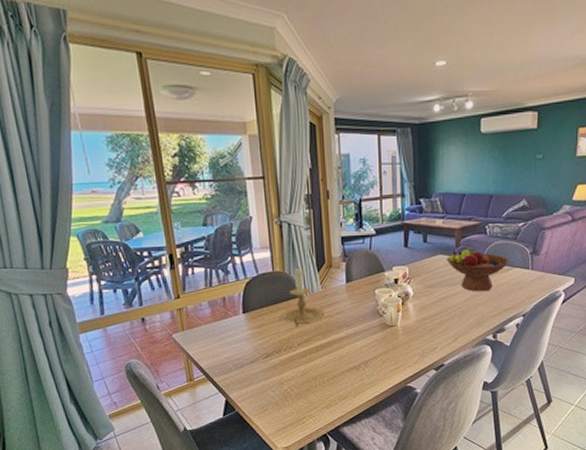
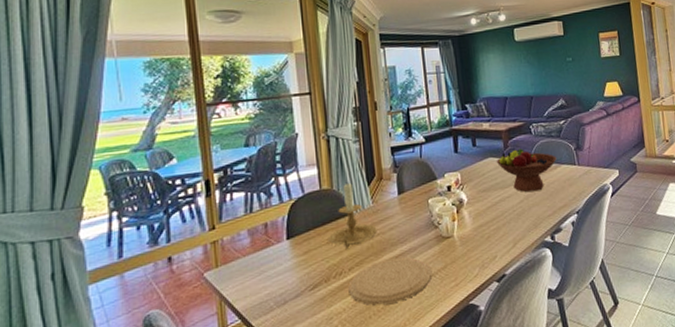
plate: none [297,339,373,377] -> present [348,257,431,305]

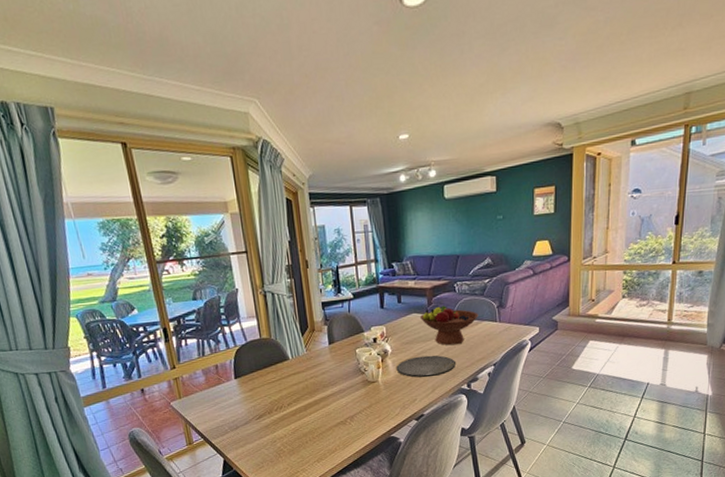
candle holder: present [328,182,377,250] -> none [269,332,311,389]
plate: present [348,257,431,305] -> none [288,396,358,433]
plate: none [473,203,537,231] -> present [396,355,455,378]

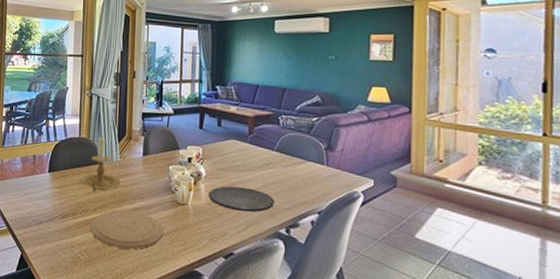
candle holder: none [269,332,311,389] -> present [80,136,121,193]
plate: none [288,396,358,433] -> present [90,209,163,250]
fruit bowl: present [419,305,479,346] -> none [239,137,303,182]

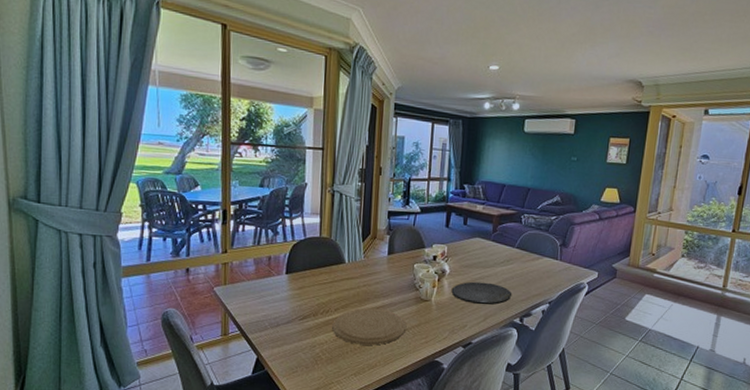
candle holder: present [80,136,121,193] -> none [321,235,365,293]

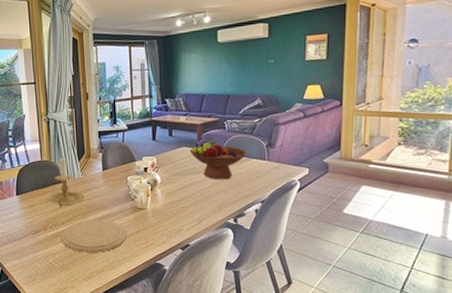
candle holder: none [321,235,365,293] -> present [46,157,84,209]
plate: present [451,281,511,305] -> none [164,188,223,209]
fruit bowl: none [482,235,541,277] -> present [189,141,247,180]

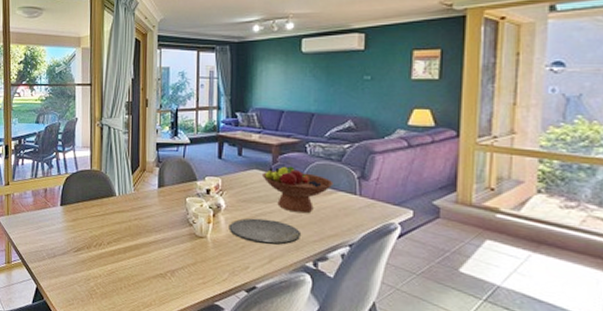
candle holder: present [46,157,84,209] -> none [93,168,136,226]
plate: present [61,219,126,253] -> none [105,242,180,283]
plate: none [164,188,223,209] -> present [229,218,300,245]

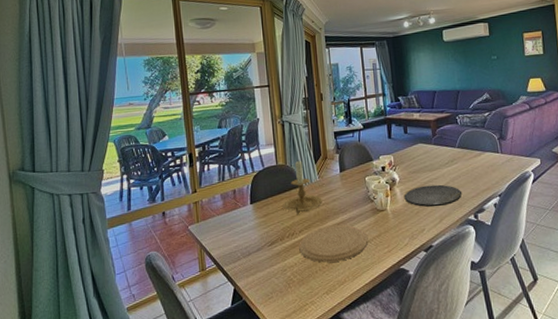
candle holder: none [93,168,136,226] -> present [283,160,322,215]
plate: none [105,242,180,283] -> present [299,224,367,263]
fruit bowl: present [261,166,333,214] -> none [425,136,481,176]

